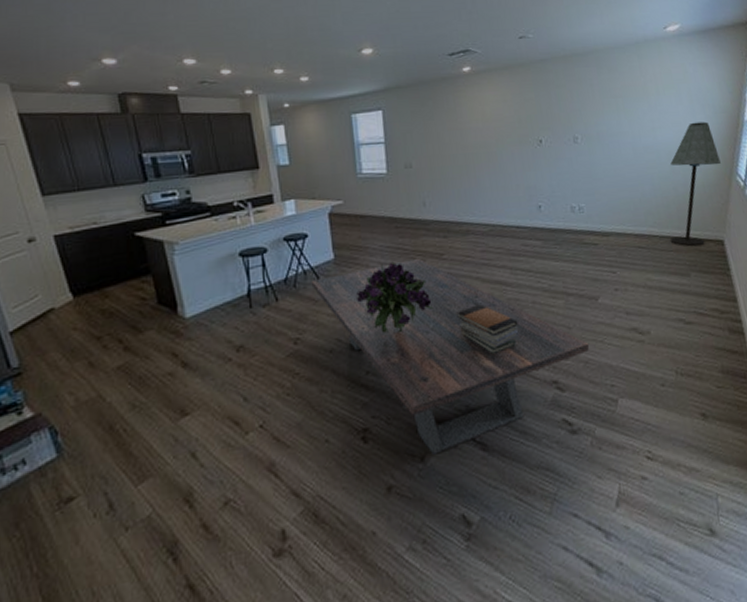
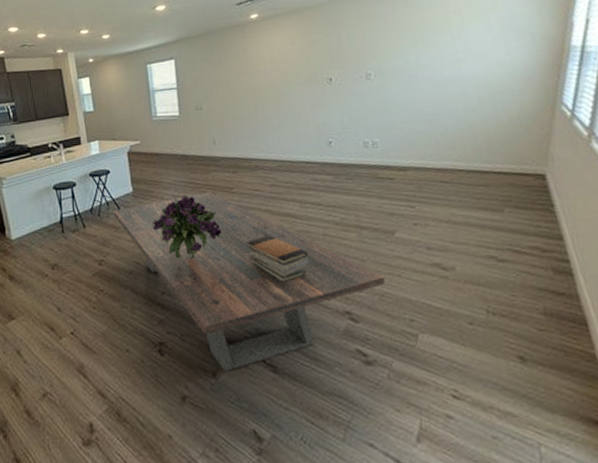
floor lamp: present [669,121,721,247] -> none [478,49,541,181]

